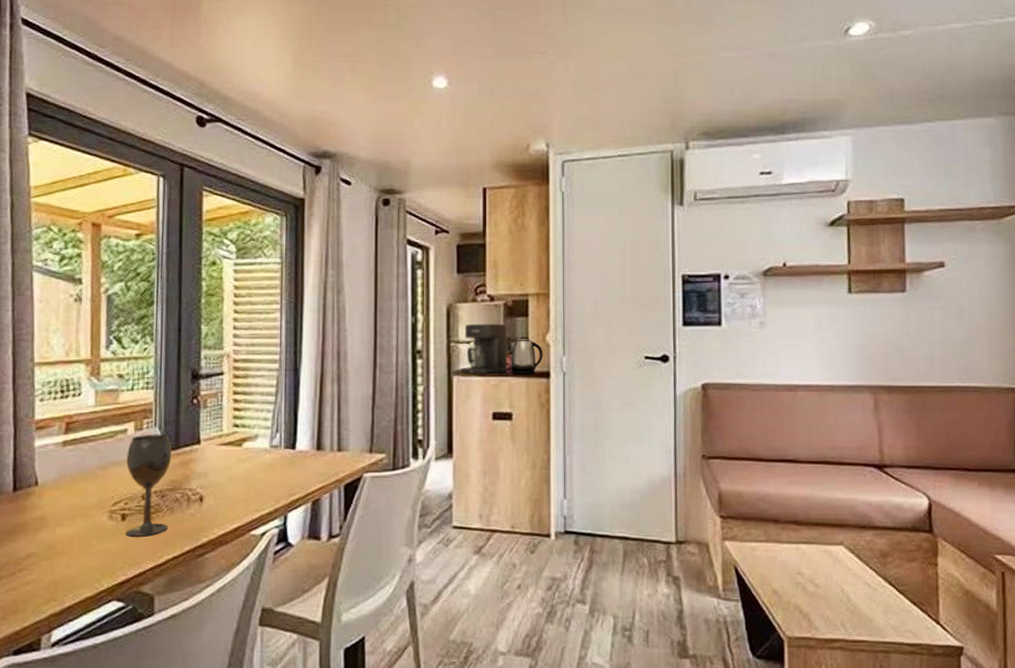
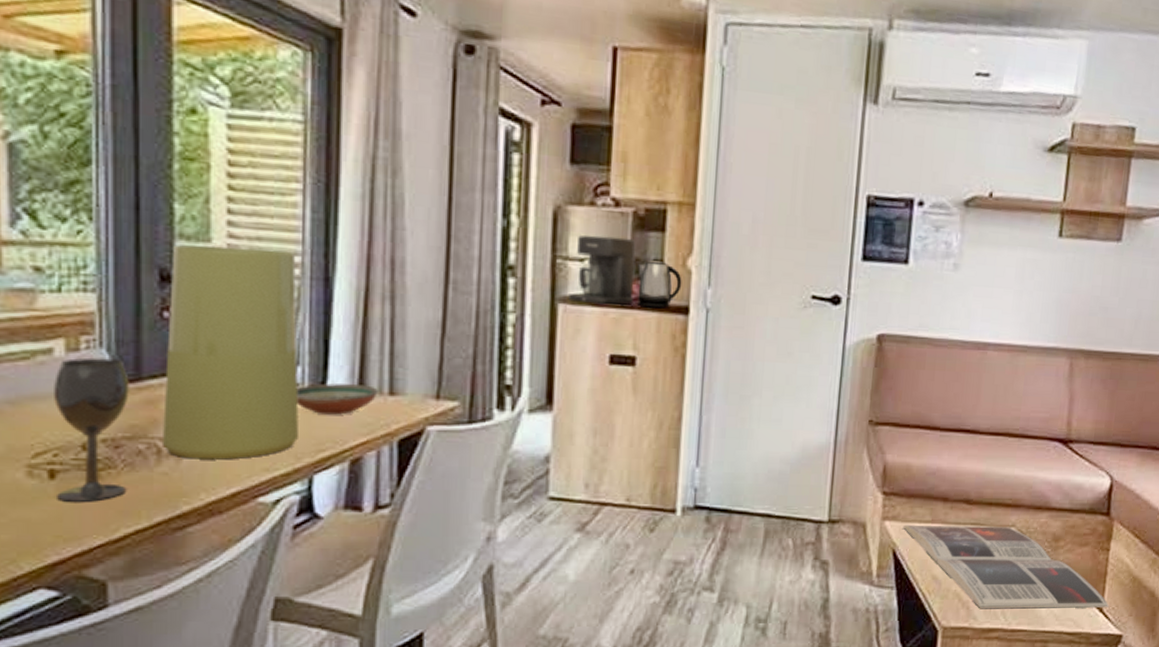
vase: none [191,352,278,504] -> present [163,245,299,460]
decorative bowl: none [276,445,330,468] -> present [295,383,378,415]
magazine: none [741,544,946,621] -> present [903,524,1109,609]

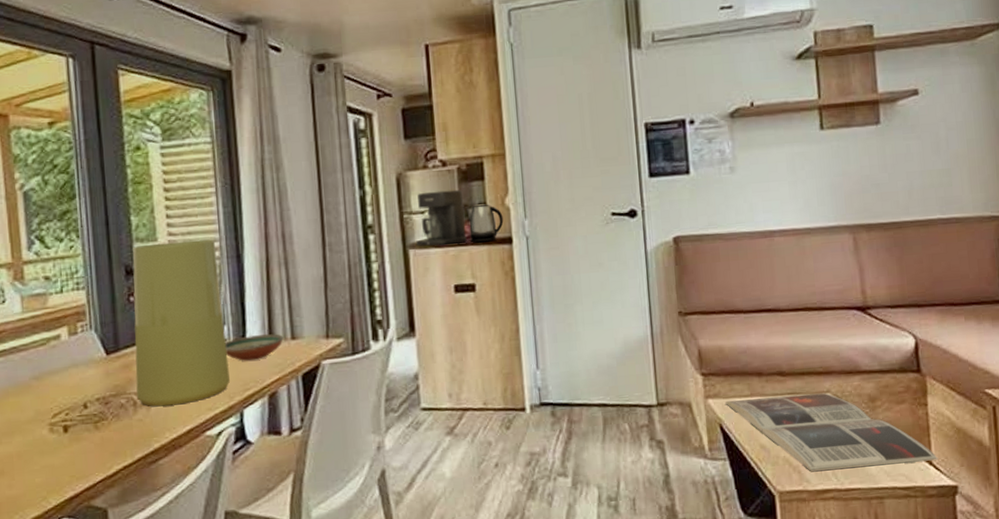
wine glass: present [52,357,129,502] -> none [62,336,115,449]

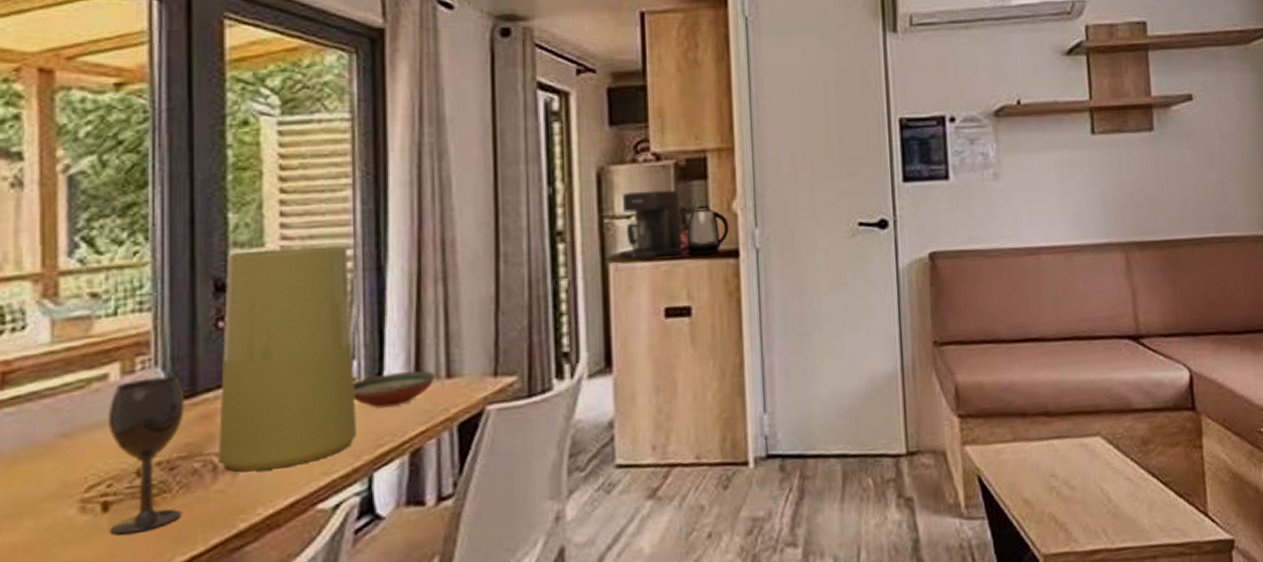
wine glass: none [62,336,115,449] -> present [107,376,185,535]
magazine: present [725,392,938,471] -> none [985,435,1214,529]

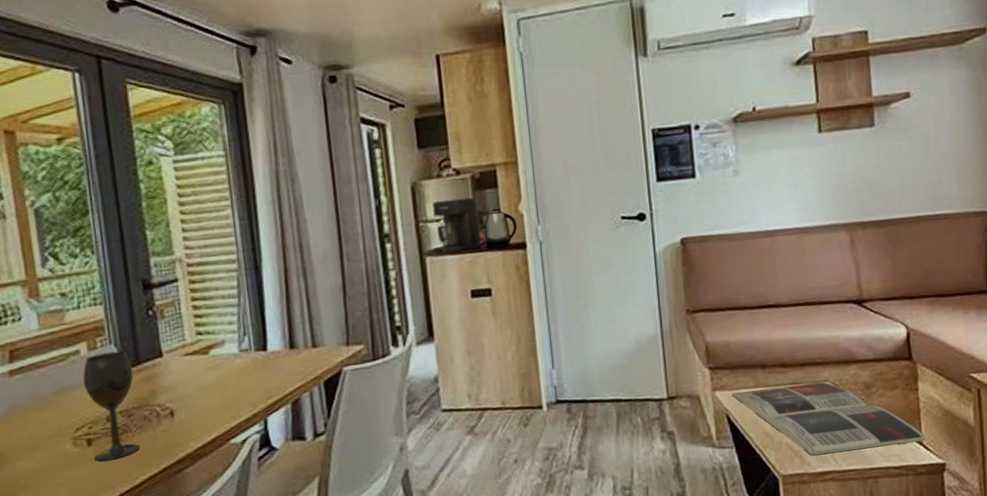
vase: present [219,246,356,472] -> none [149,252,253,418]
decorative bowl: present [352,370,435,407] -> none [246,342,304,370]
magazine: none [985,435,1214,529] -> present [732,381,928,455]

